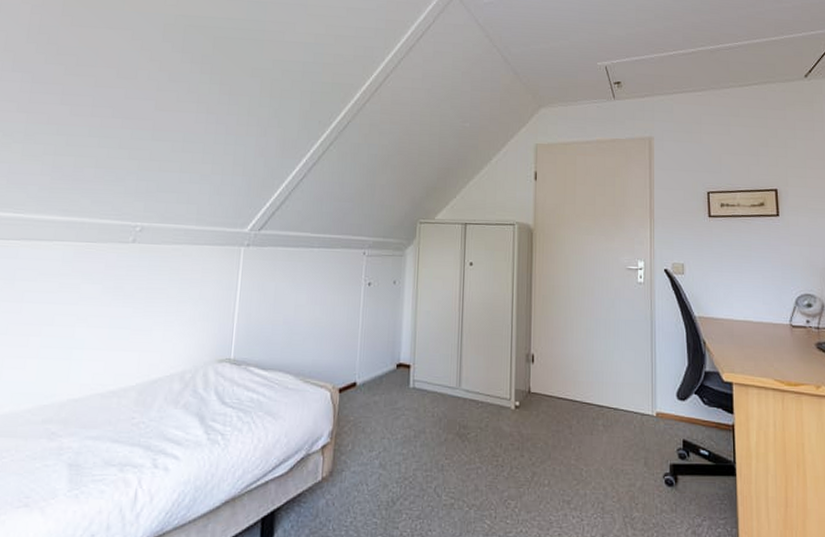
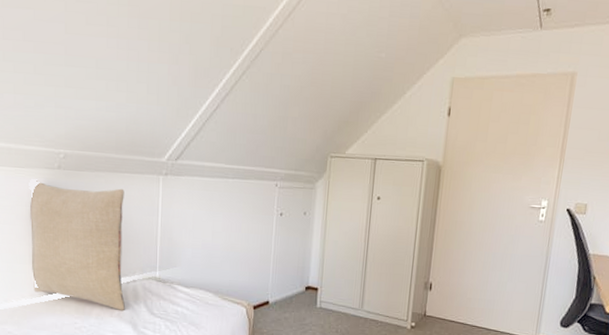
pillow: none [89,256,202,400] -> present [30,180,125,310]

